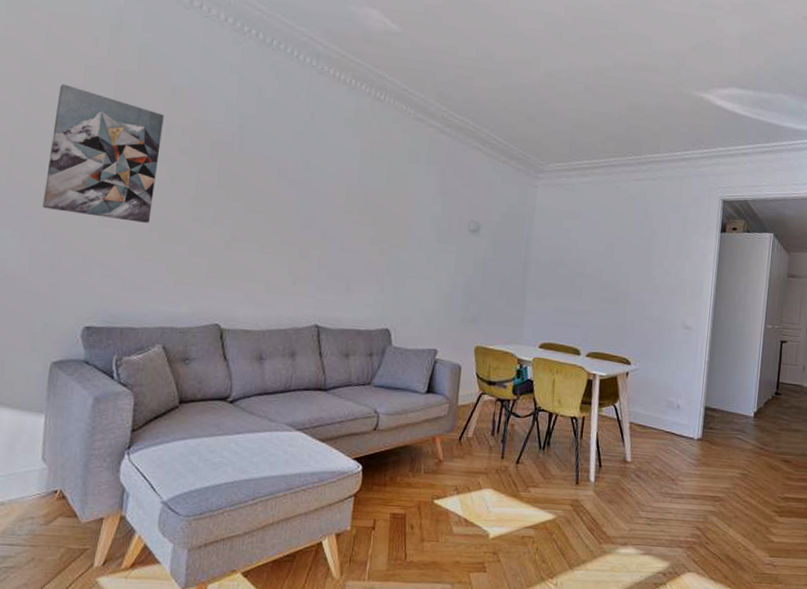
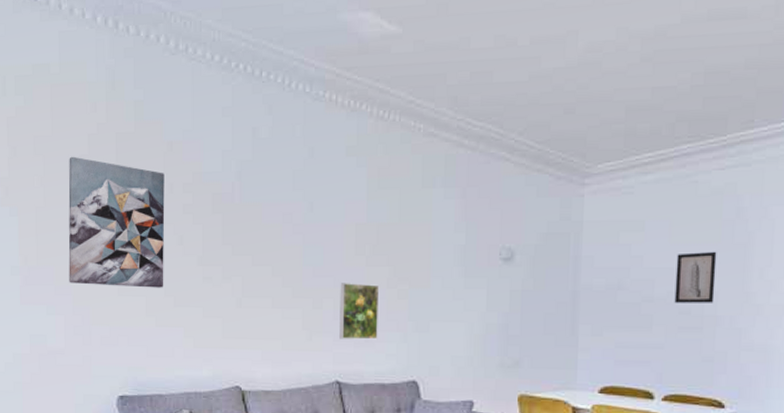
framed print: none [322,236,364,290] -> present [339,283,380,340]
wall art: none [599,241,631,282] -> present [674,251,717,303]

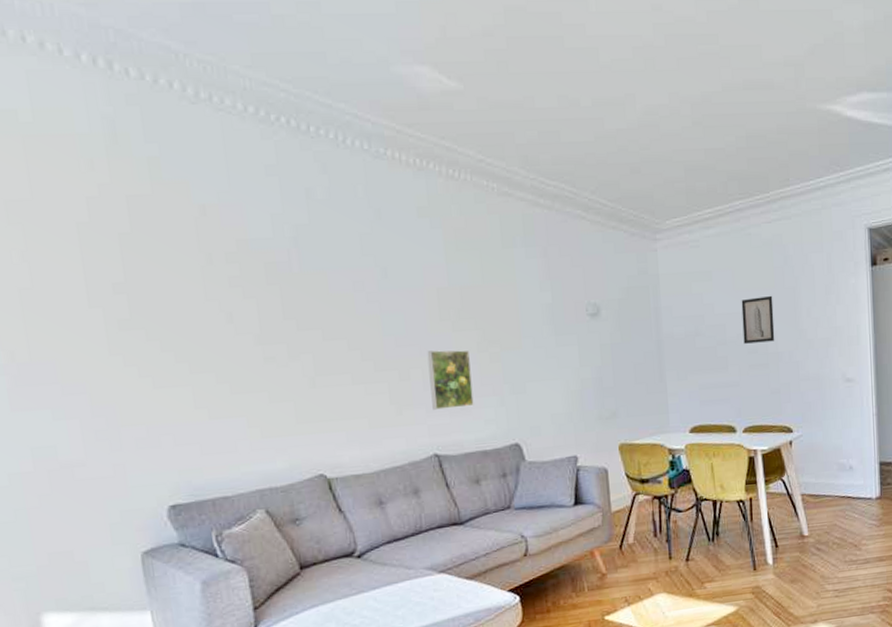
wall art: present [68,156,165,288] -> none [61,224,215,379]

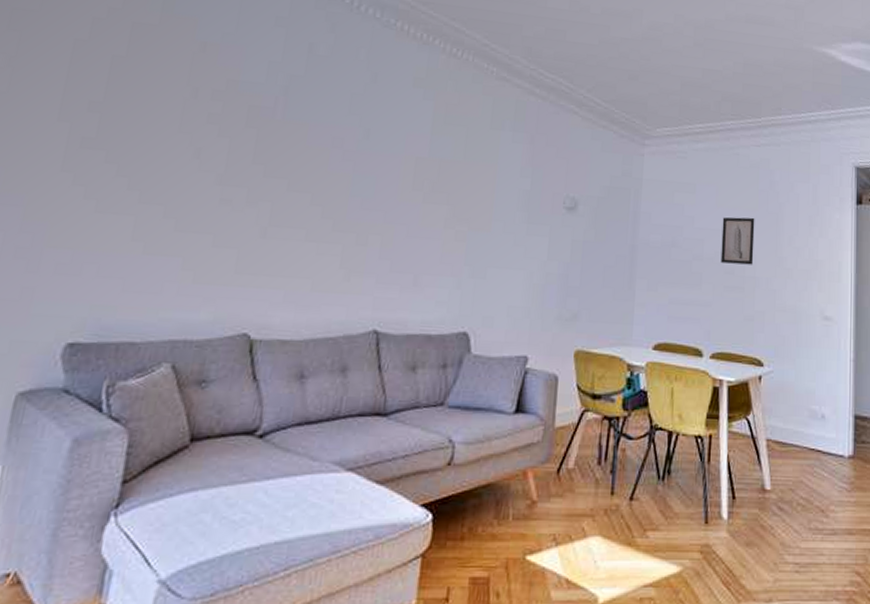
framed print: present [427,349,474,410] -> none [383,219,436,285]

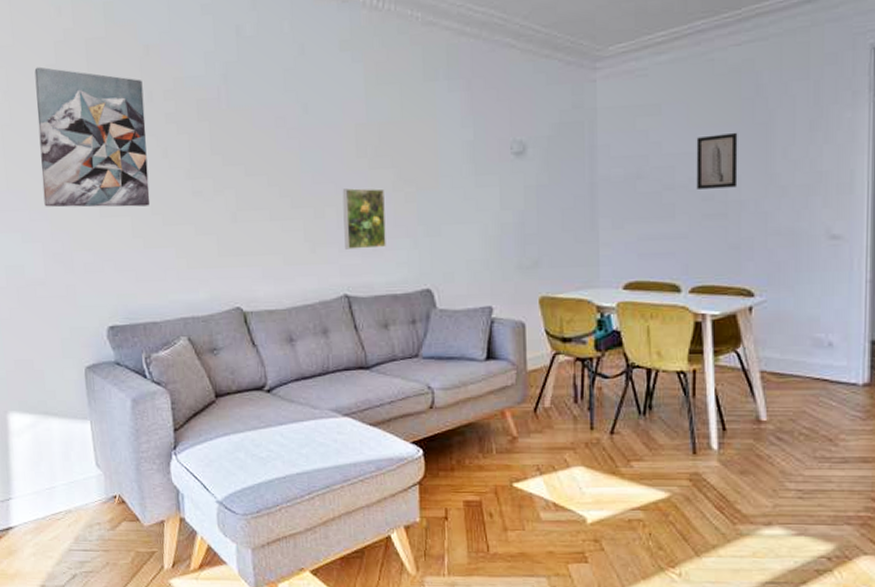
wall art: none [22,38,190,207] -> present [34,66,150,208]
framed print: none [383,219,436,285] -> present [342,188,386,250]

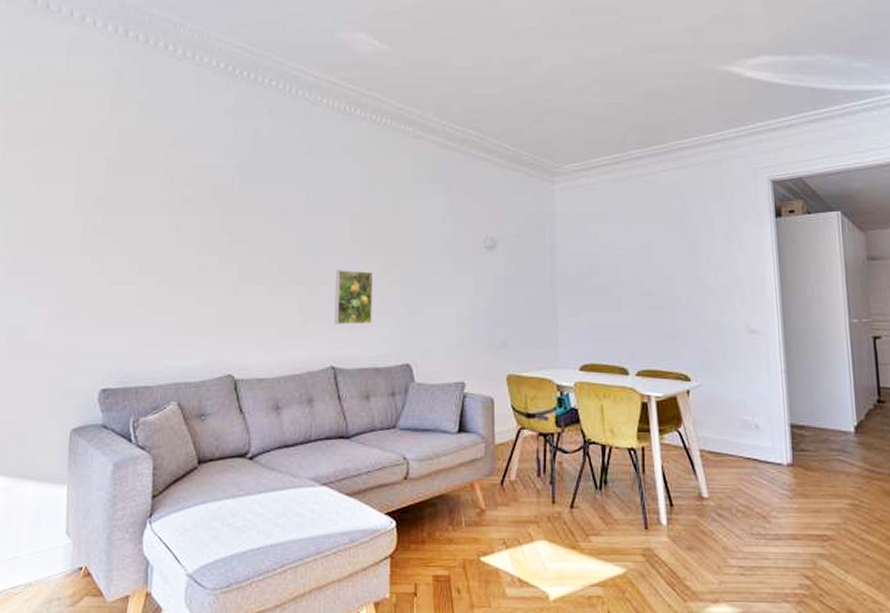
wall art: present [34,66,150,208] -> none [56,149,165,276]
wall art: present [696,132,738,189] -> none [637,240,672,286]

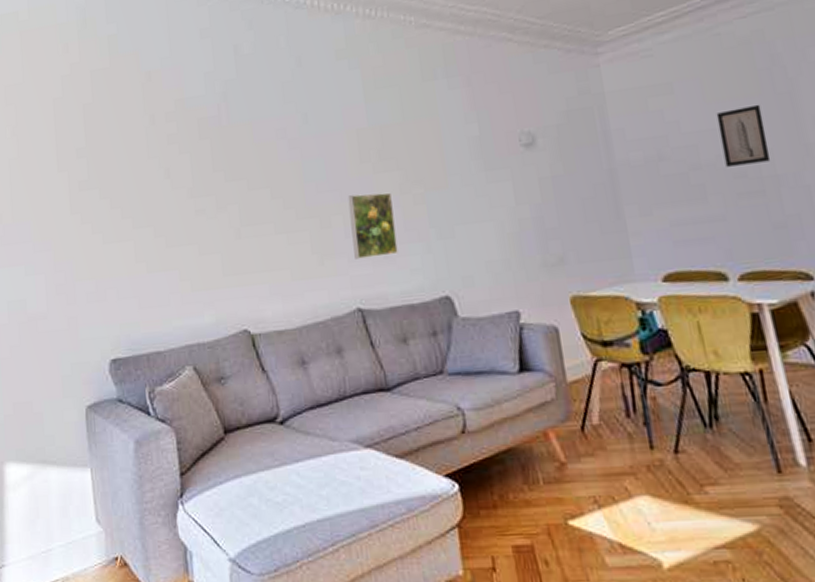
wall art: none [637,240,672,286] -> present [716,104,771,167]

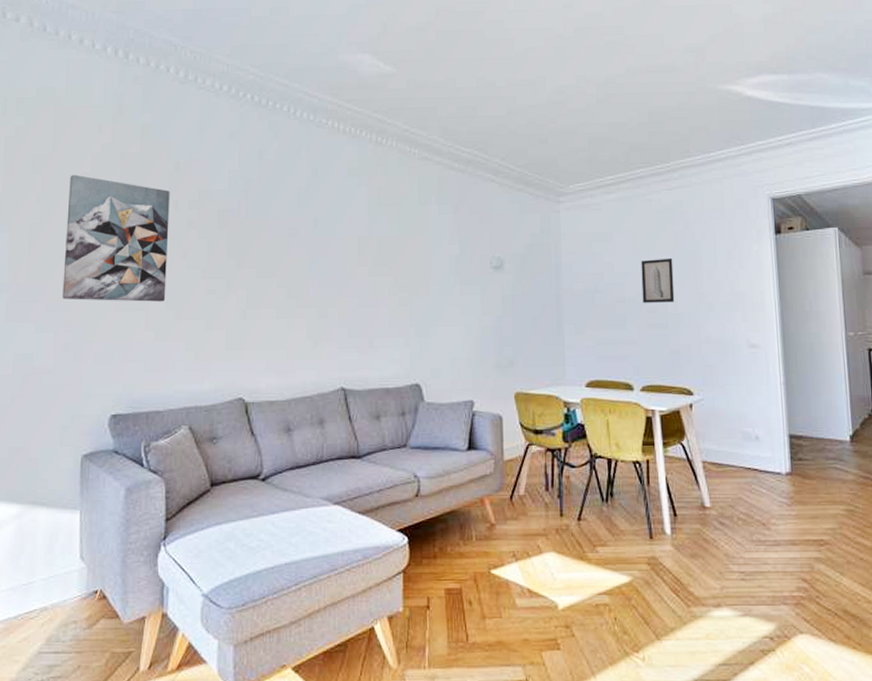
wall art: none [42,100,153,237] -> present [62,174,170,302]
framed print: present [348,192,398,259] -> none [344,292,382,346]

